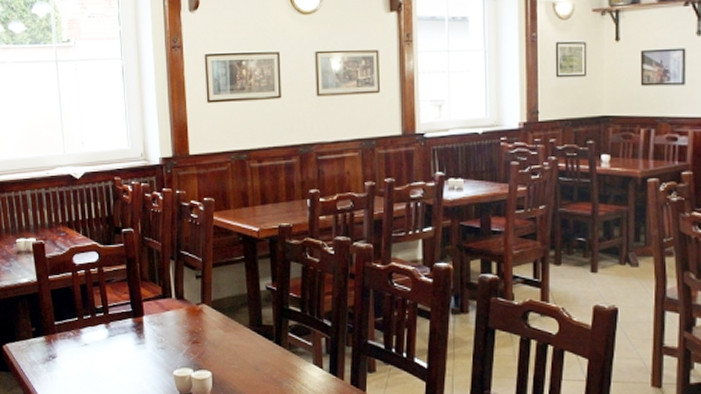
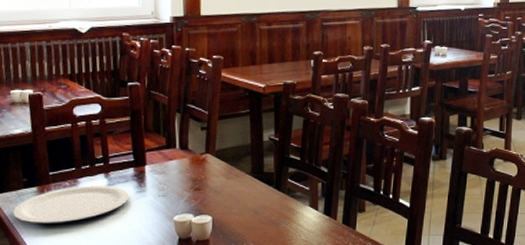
plate: none [24,336,130,375] -> present [13,185,129,224]

